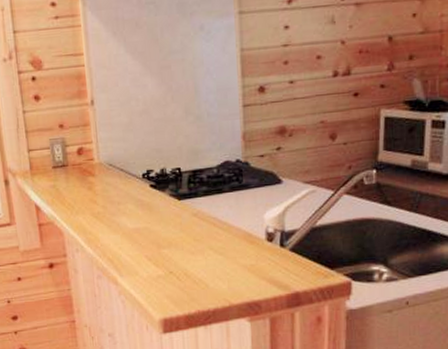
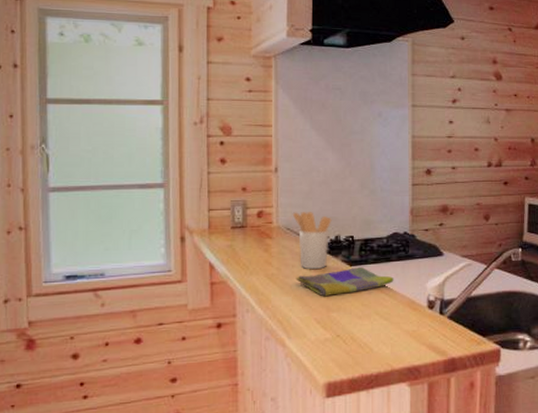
utensil holder: none [113,145,156,206] -> present [292,212,332,270]
dish towel: none [122,201,228,233] -> present [296,267,394,297]

